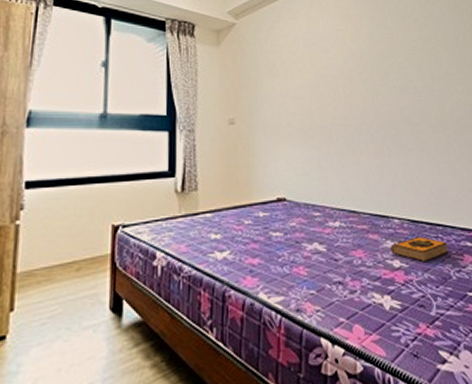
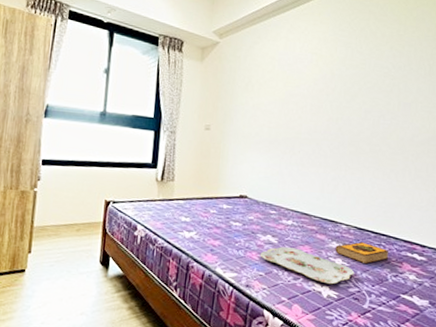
serving tray: none [308,254,416,293] -> present [260,246,355,285]

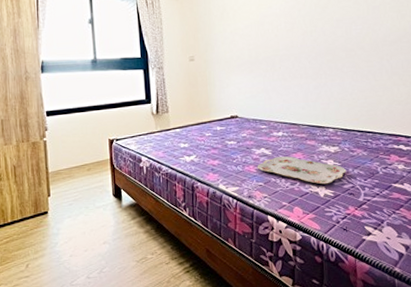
hardback book: present [335,241,390,265] -> none [326,141,377,162]

